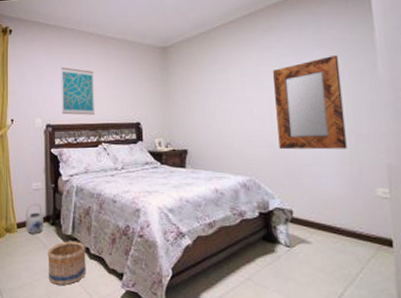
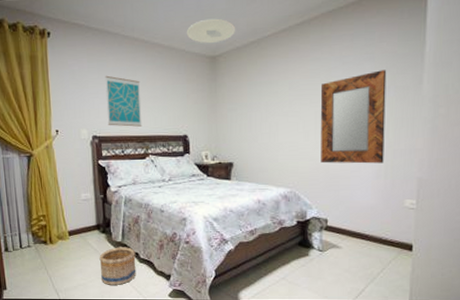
teapot: present [26,203,46,235] -> none [76,213,96,242]
ceiling light: none [138,13,186,36] -> present [186,18,236,44]

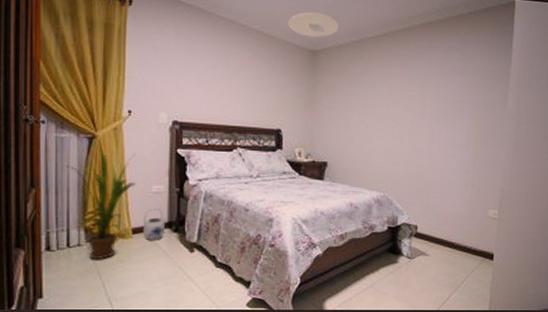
house plant: none [12,166,68,259] -> present [66,151,136,260]
teapot: none [76,213,96,242] -> present [143,208,168,241]
basket: present [99,247,136,285] -> none [168,249,212,293]
wall art: present [105,75,142,127] -> none [192,56,234,116]
home mirror: present [320,70,387,164] -> none [414,84,477,173]

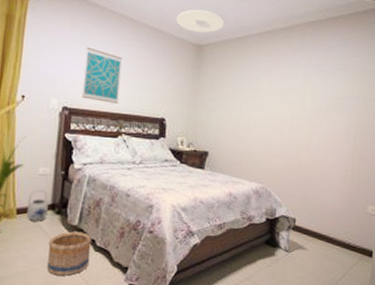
basket: none [168,249,212,293] -> present [47,231,92,276]
wall art: none [192,56,234,116] -> present [81,47,123,104]

